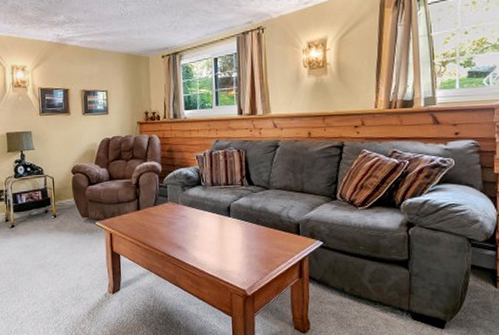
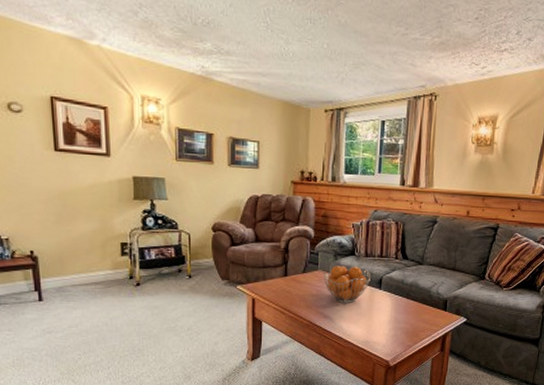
fruit basket: none [173,195,219,233] -> present [323,265,371,303]

